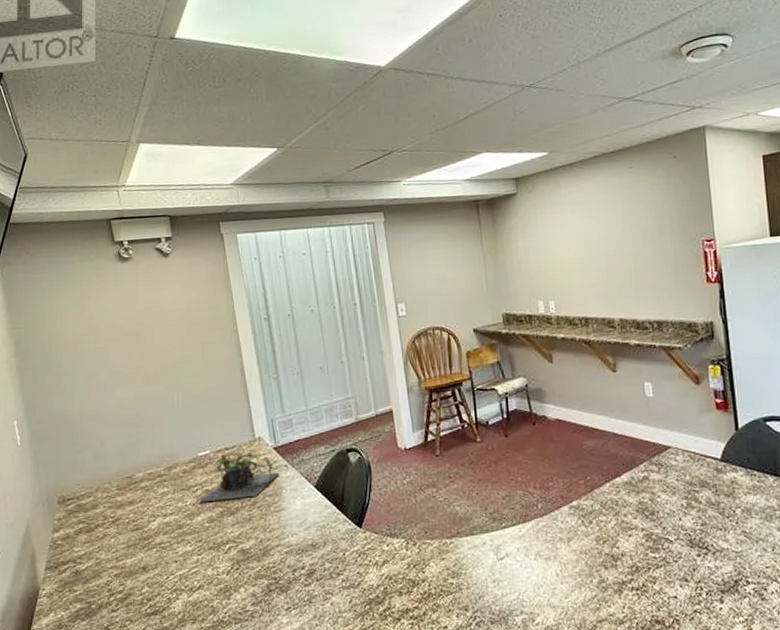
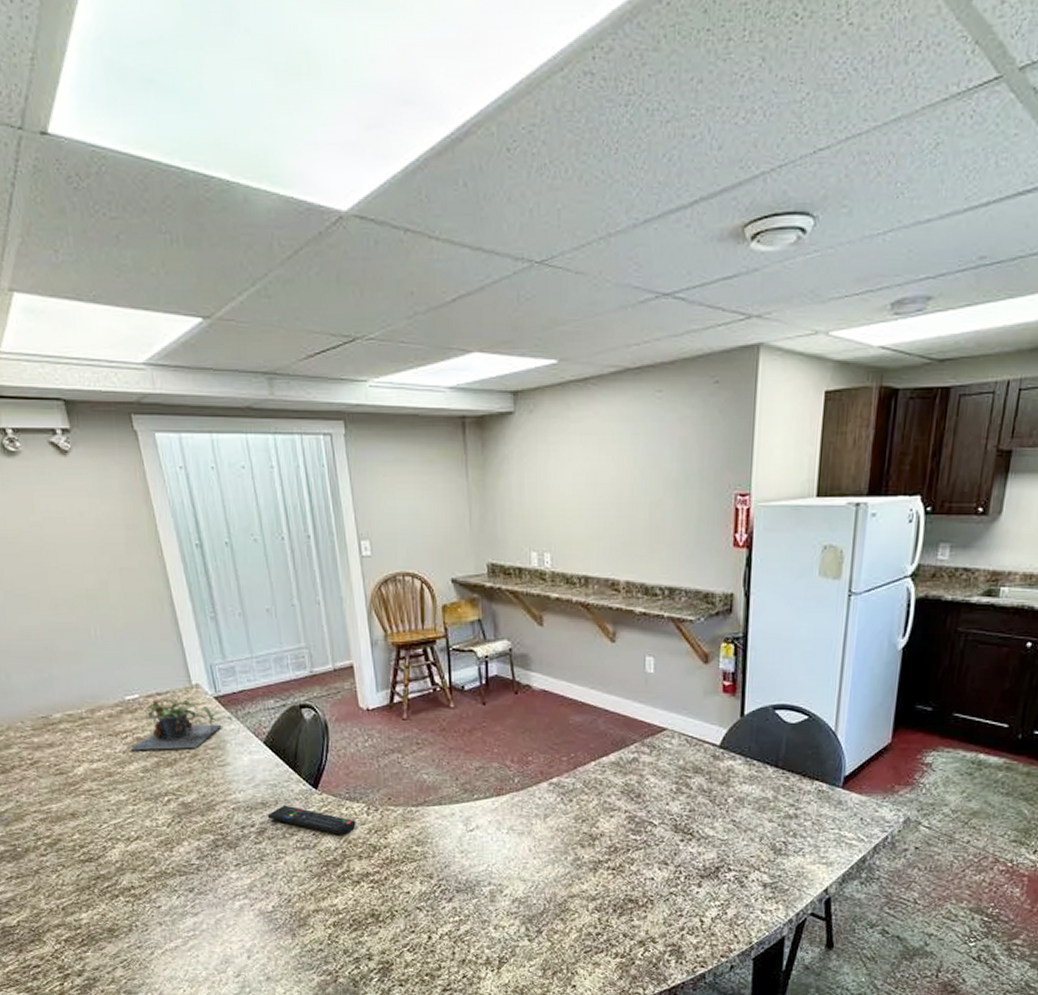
remote control: none [316,545,396,572] -> present [267,805,356,835]

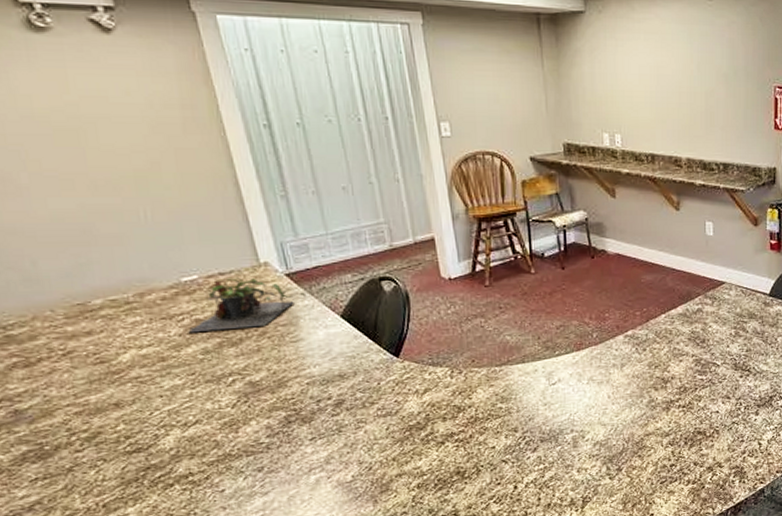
remote control: present [267,805,356,835] -> none [345,375,440,399]

